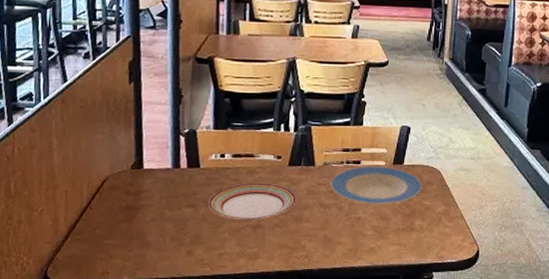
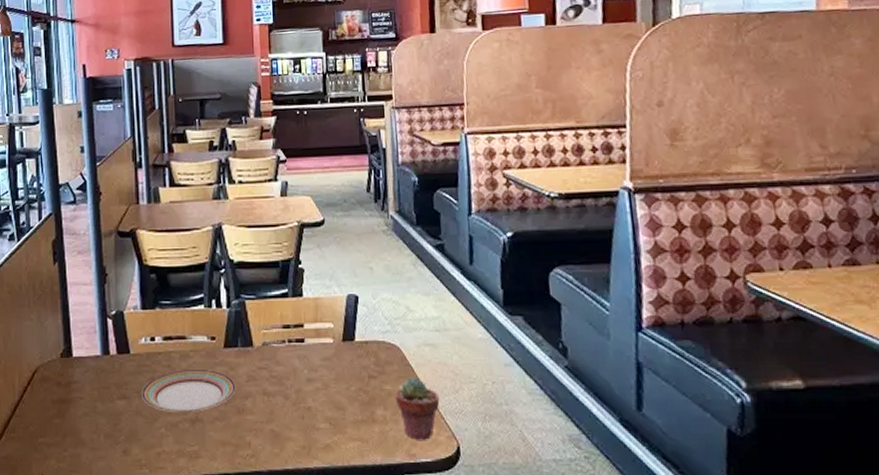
plate: present [330,166,422,204] -> none [272,344,380,390]
potted succulent: none [432,195,468,246] -> present [396,377,440,441]

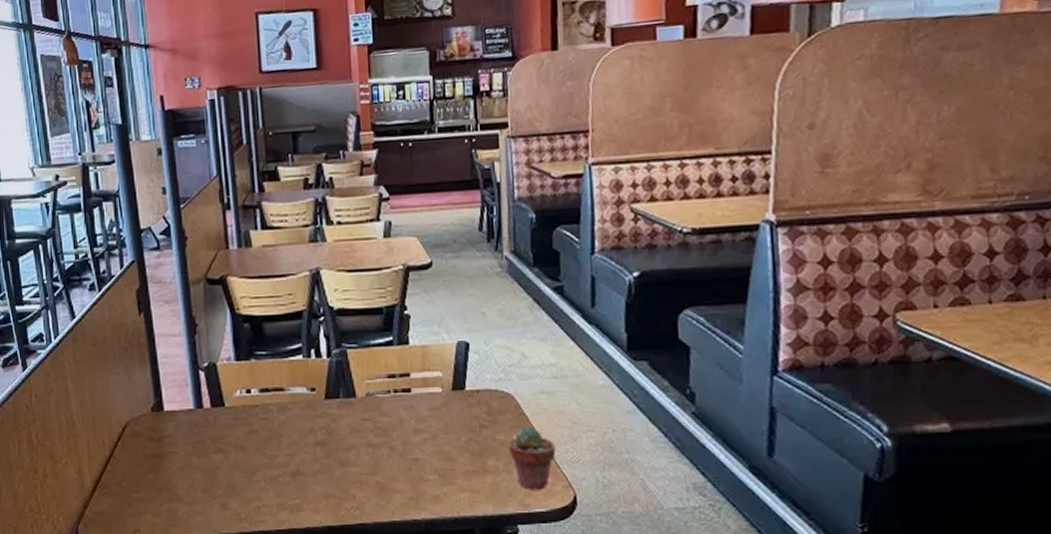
plate: present [142,368,236,414] -> none [239,421,339,467]

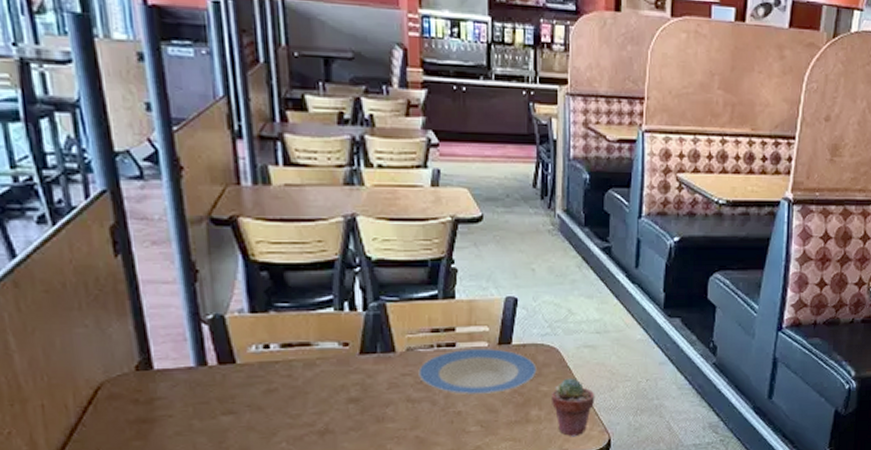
plate: none [377,394,492,441] -> present [418,348,537,395]

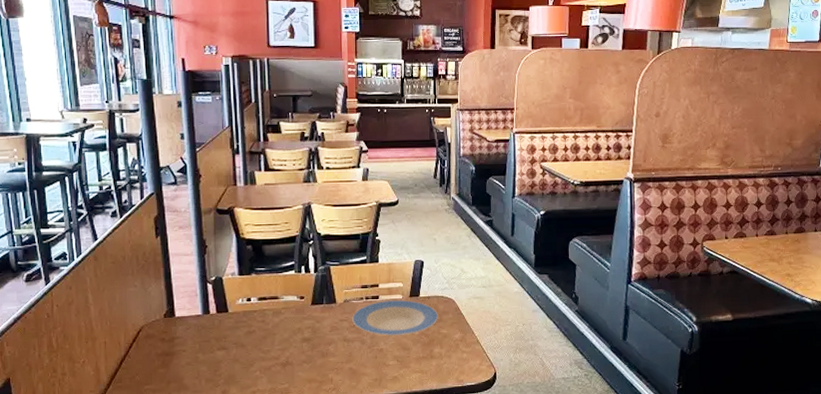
potted succulent: present [552,378,595,437] -> none [450,323,483,370]

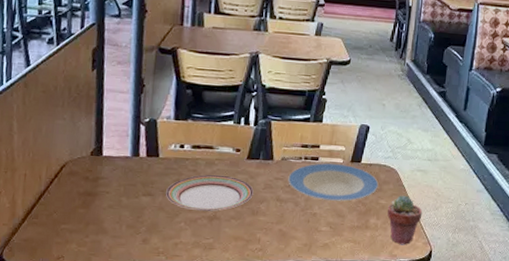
plate: none [239,322,321,359] -> present [166,174,254,212]
potted succulent: none [450,323,483,370] -> present [387,195,423,245]

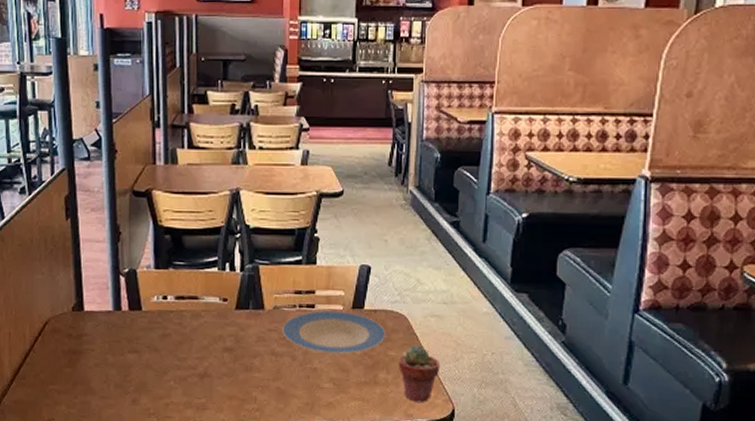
plate: present [166,174,254,212] -> none [152,327,245,369]

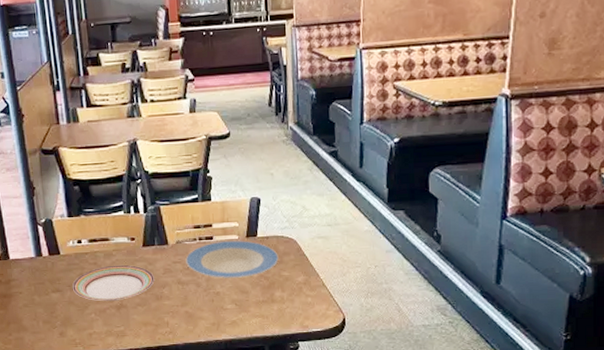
plate: none [152,327,245,369] -> present [73,264,154,302]
potted succulent: present [399,345,441,403] -> none [292,264,330,316]

